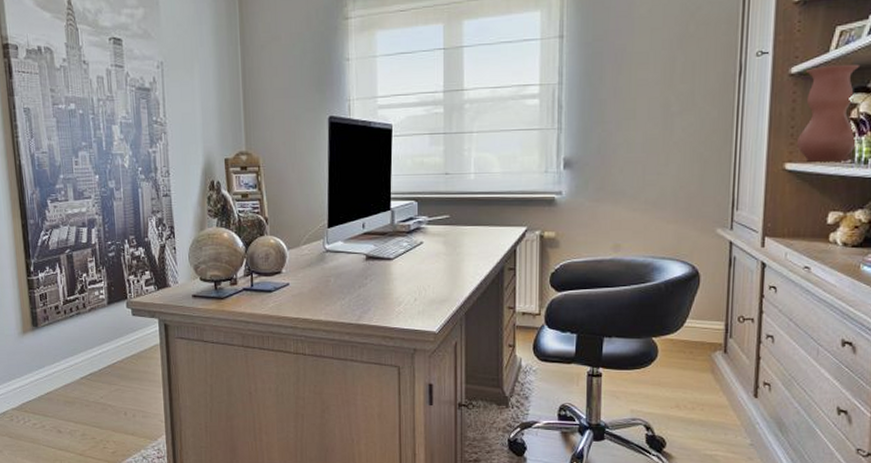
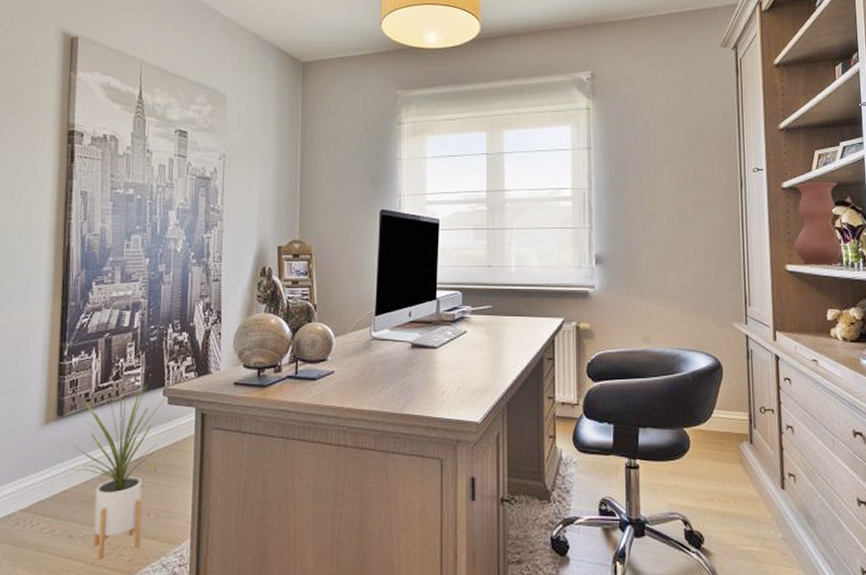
house plant: none [50,296,132,452] -> present [73,383,167,560]

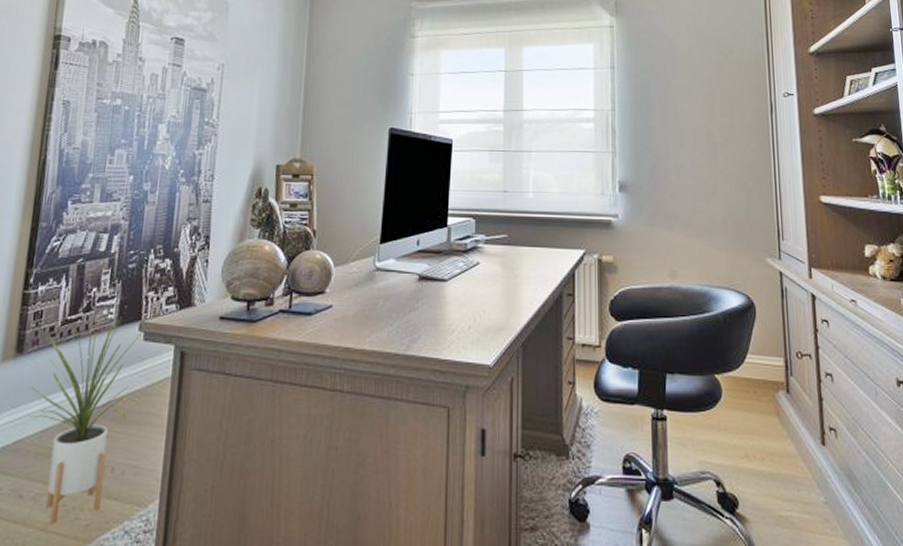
vase: present [793,181,844,264] -> none [826,108,880,196]

